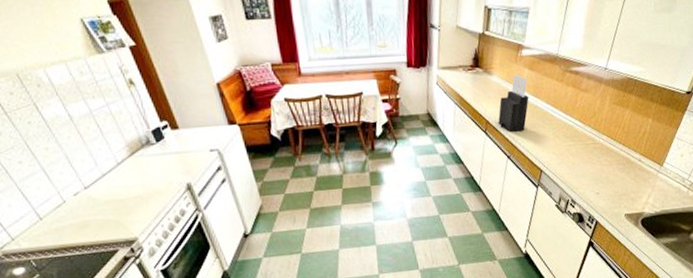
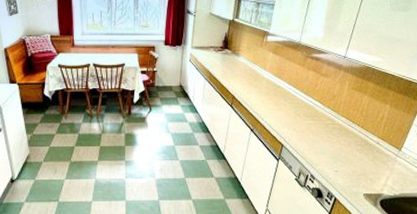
knife block: present [498,74,529,132] -> none [243,57,273,107]

